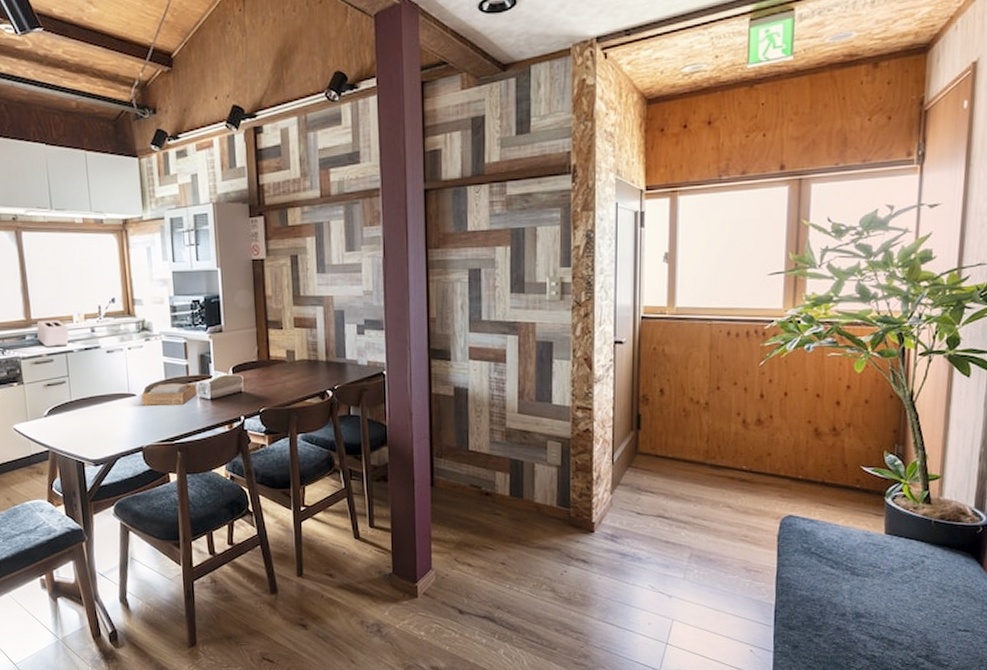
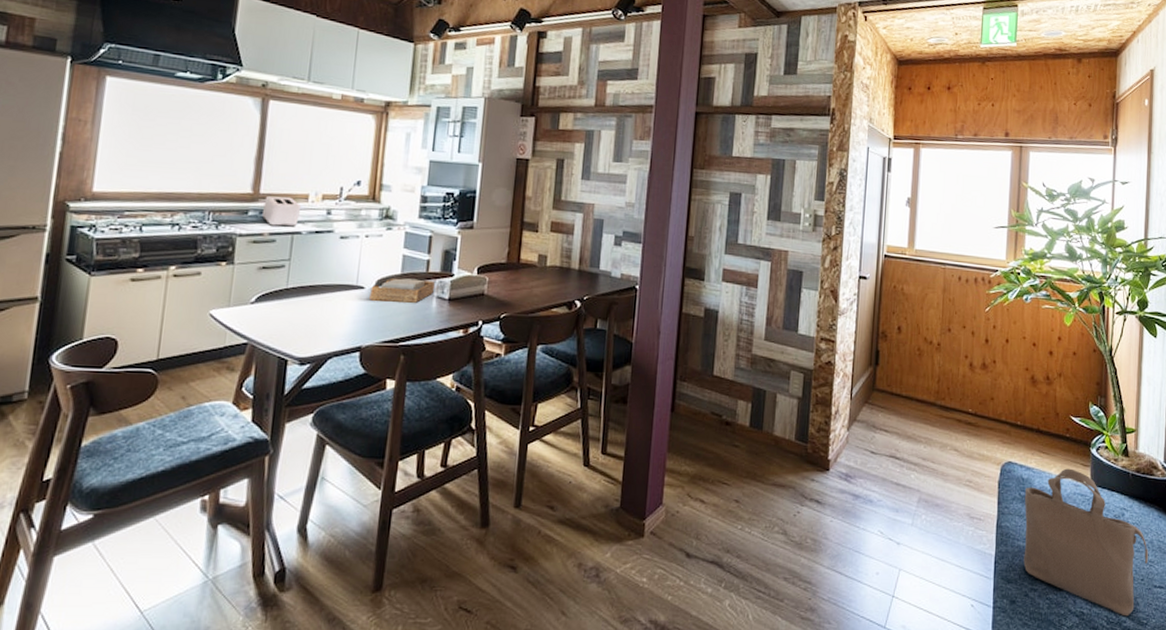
tote bag: none [807,519,953,659] -> present [1023,468,1149,617]

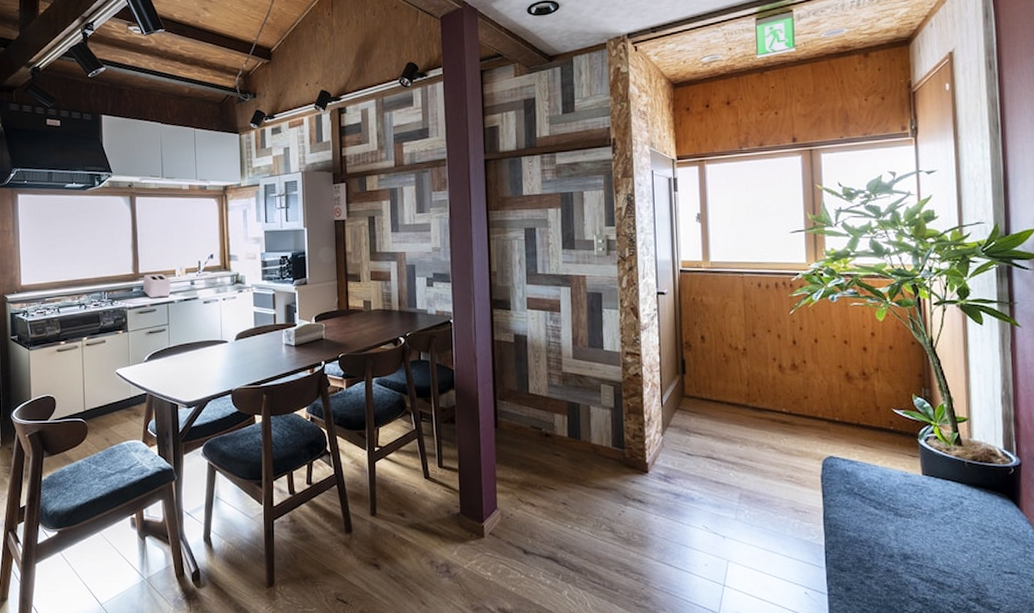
napkin holder: present [369,277,435,304] -> none [233,330,282,352]
tote bag: present [1023,468,1149,617] -> none [850,460,995,602]

